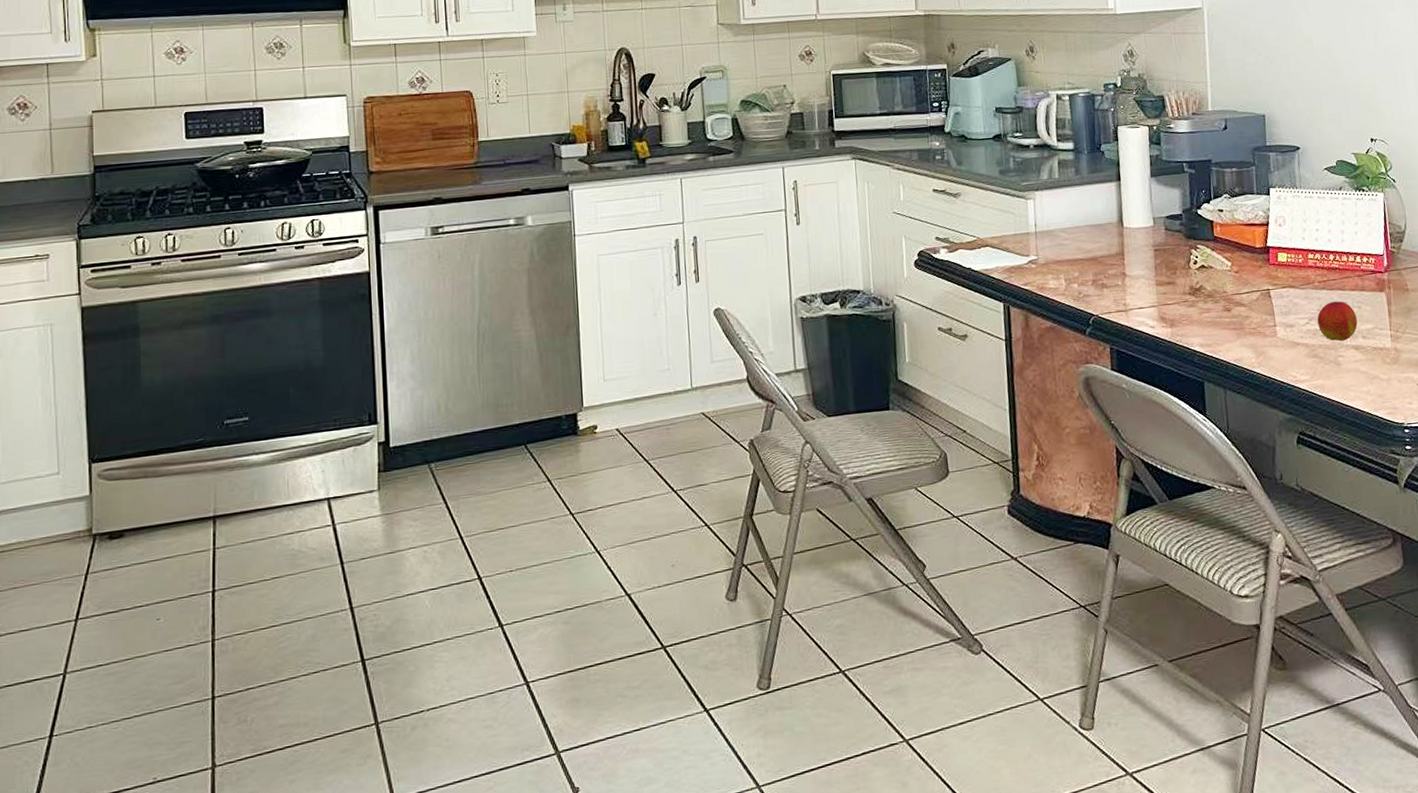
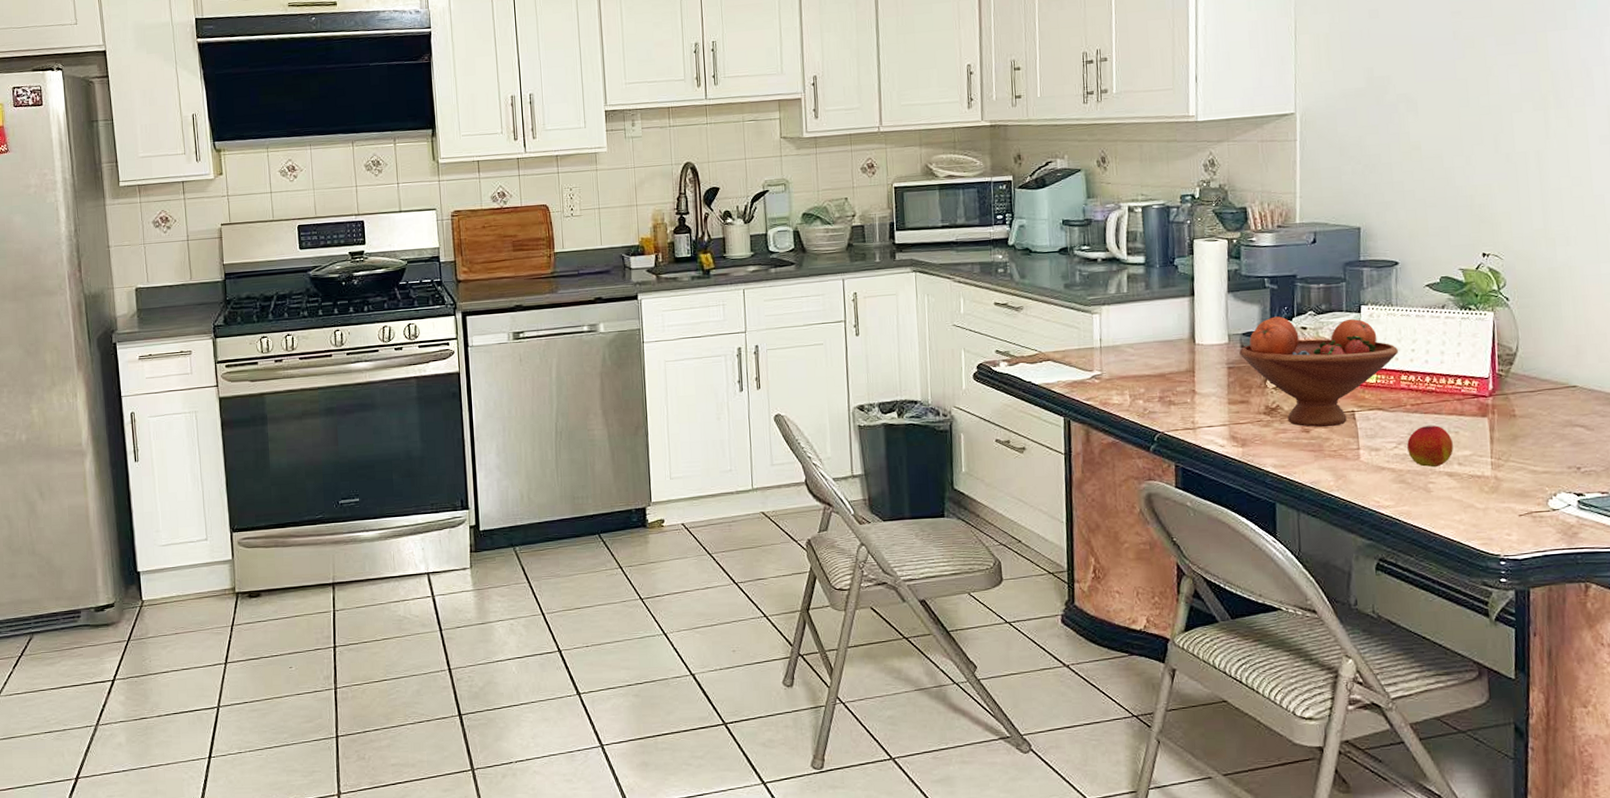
fruit bowl: none [1164,199,1304,306] -> present [1239,316,1398,427]

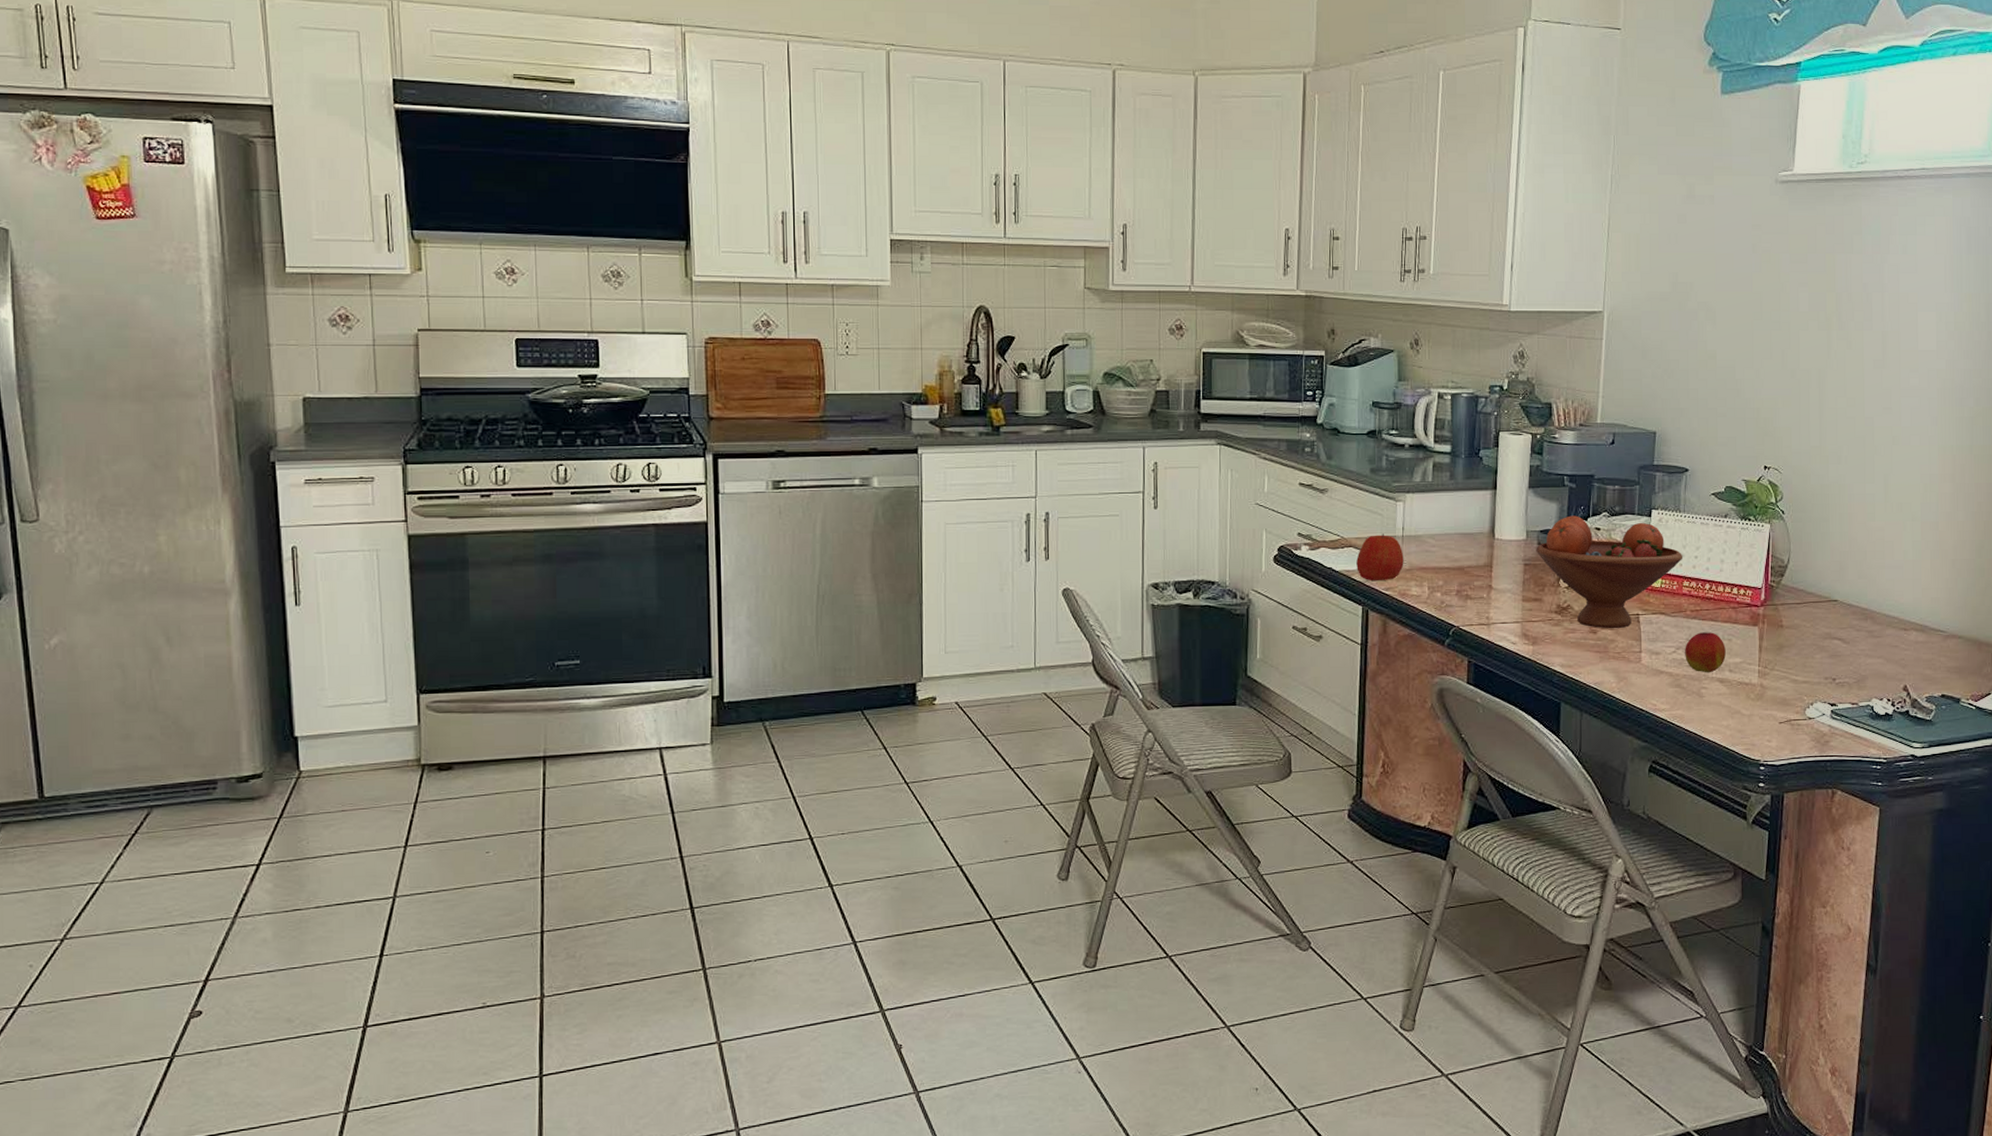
apple: none [1055,346,1104,392] -> present [1356,533,1404,580]

